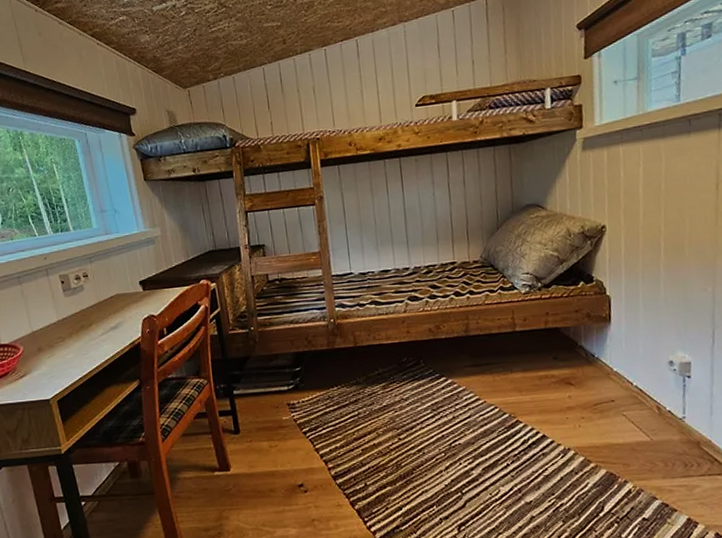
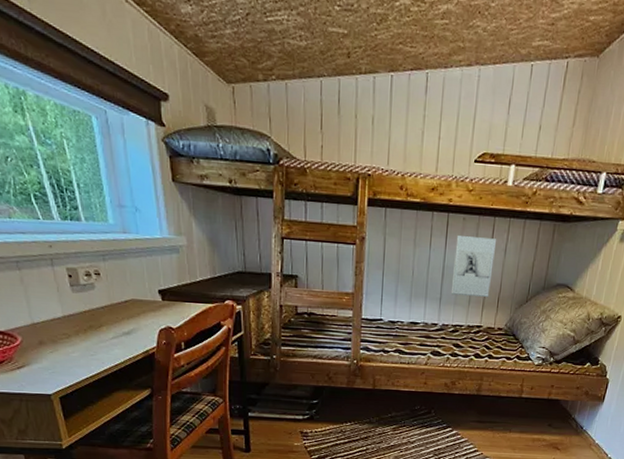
wall sculpture: none [412,173,457,235] -> present [450,234,497,298]

